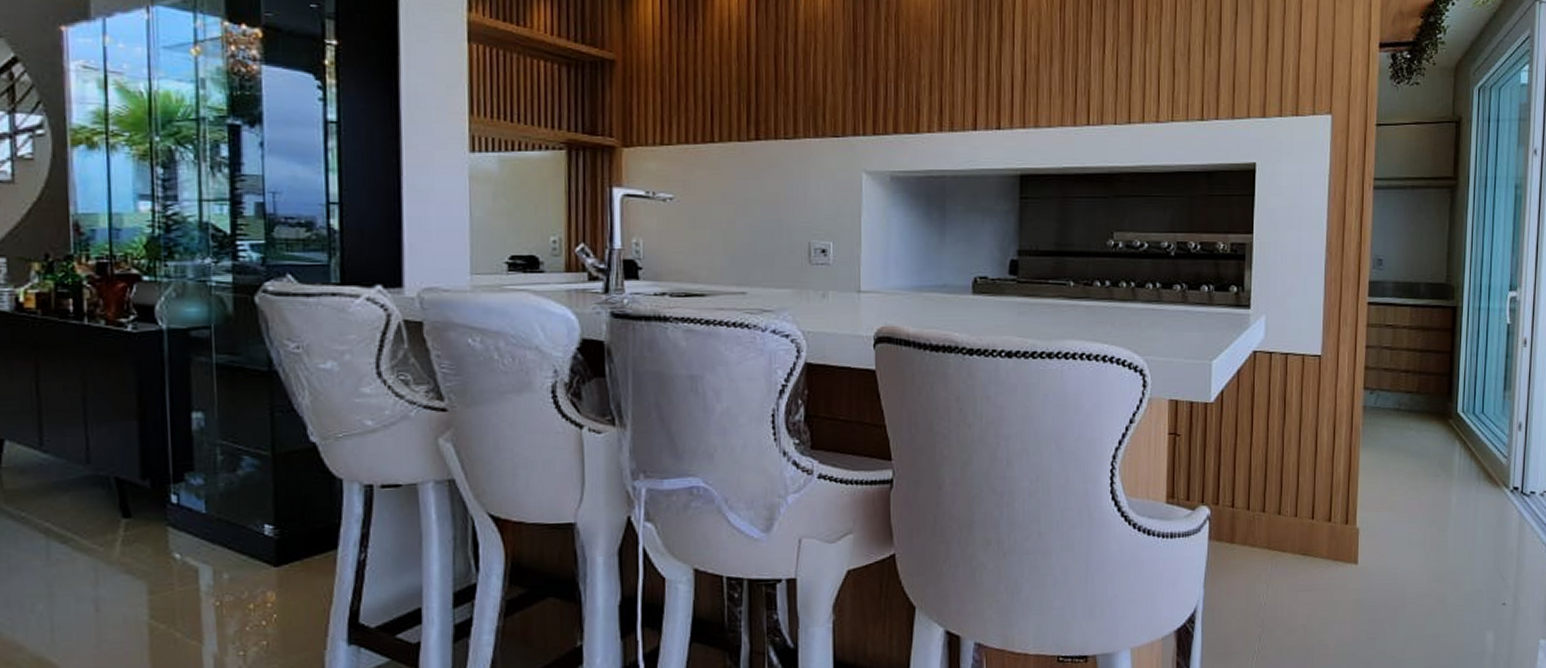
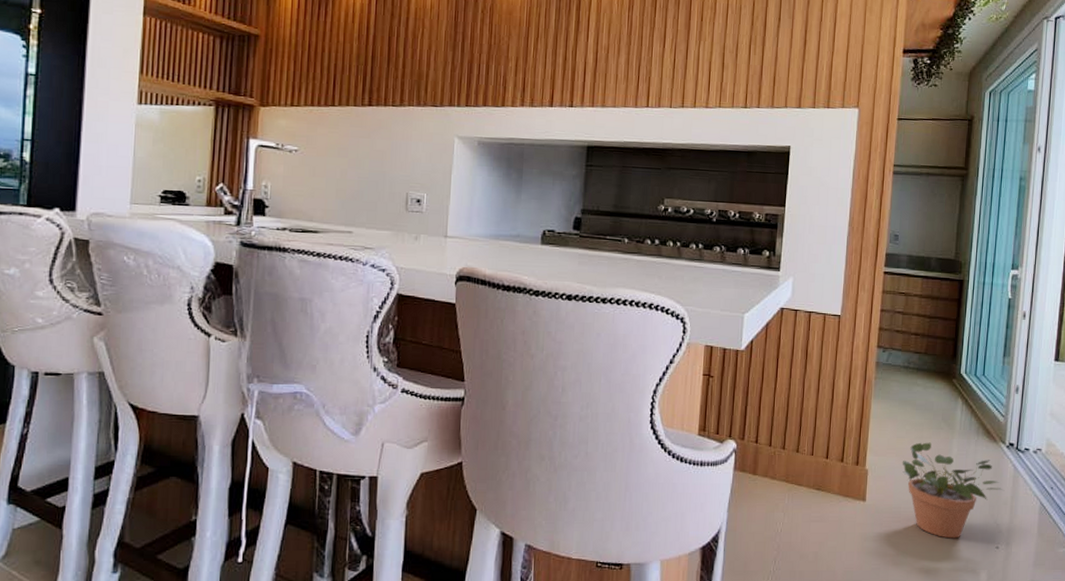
potted plant: none [1396,492,1510,599] -> present [902,442,1005,539]

